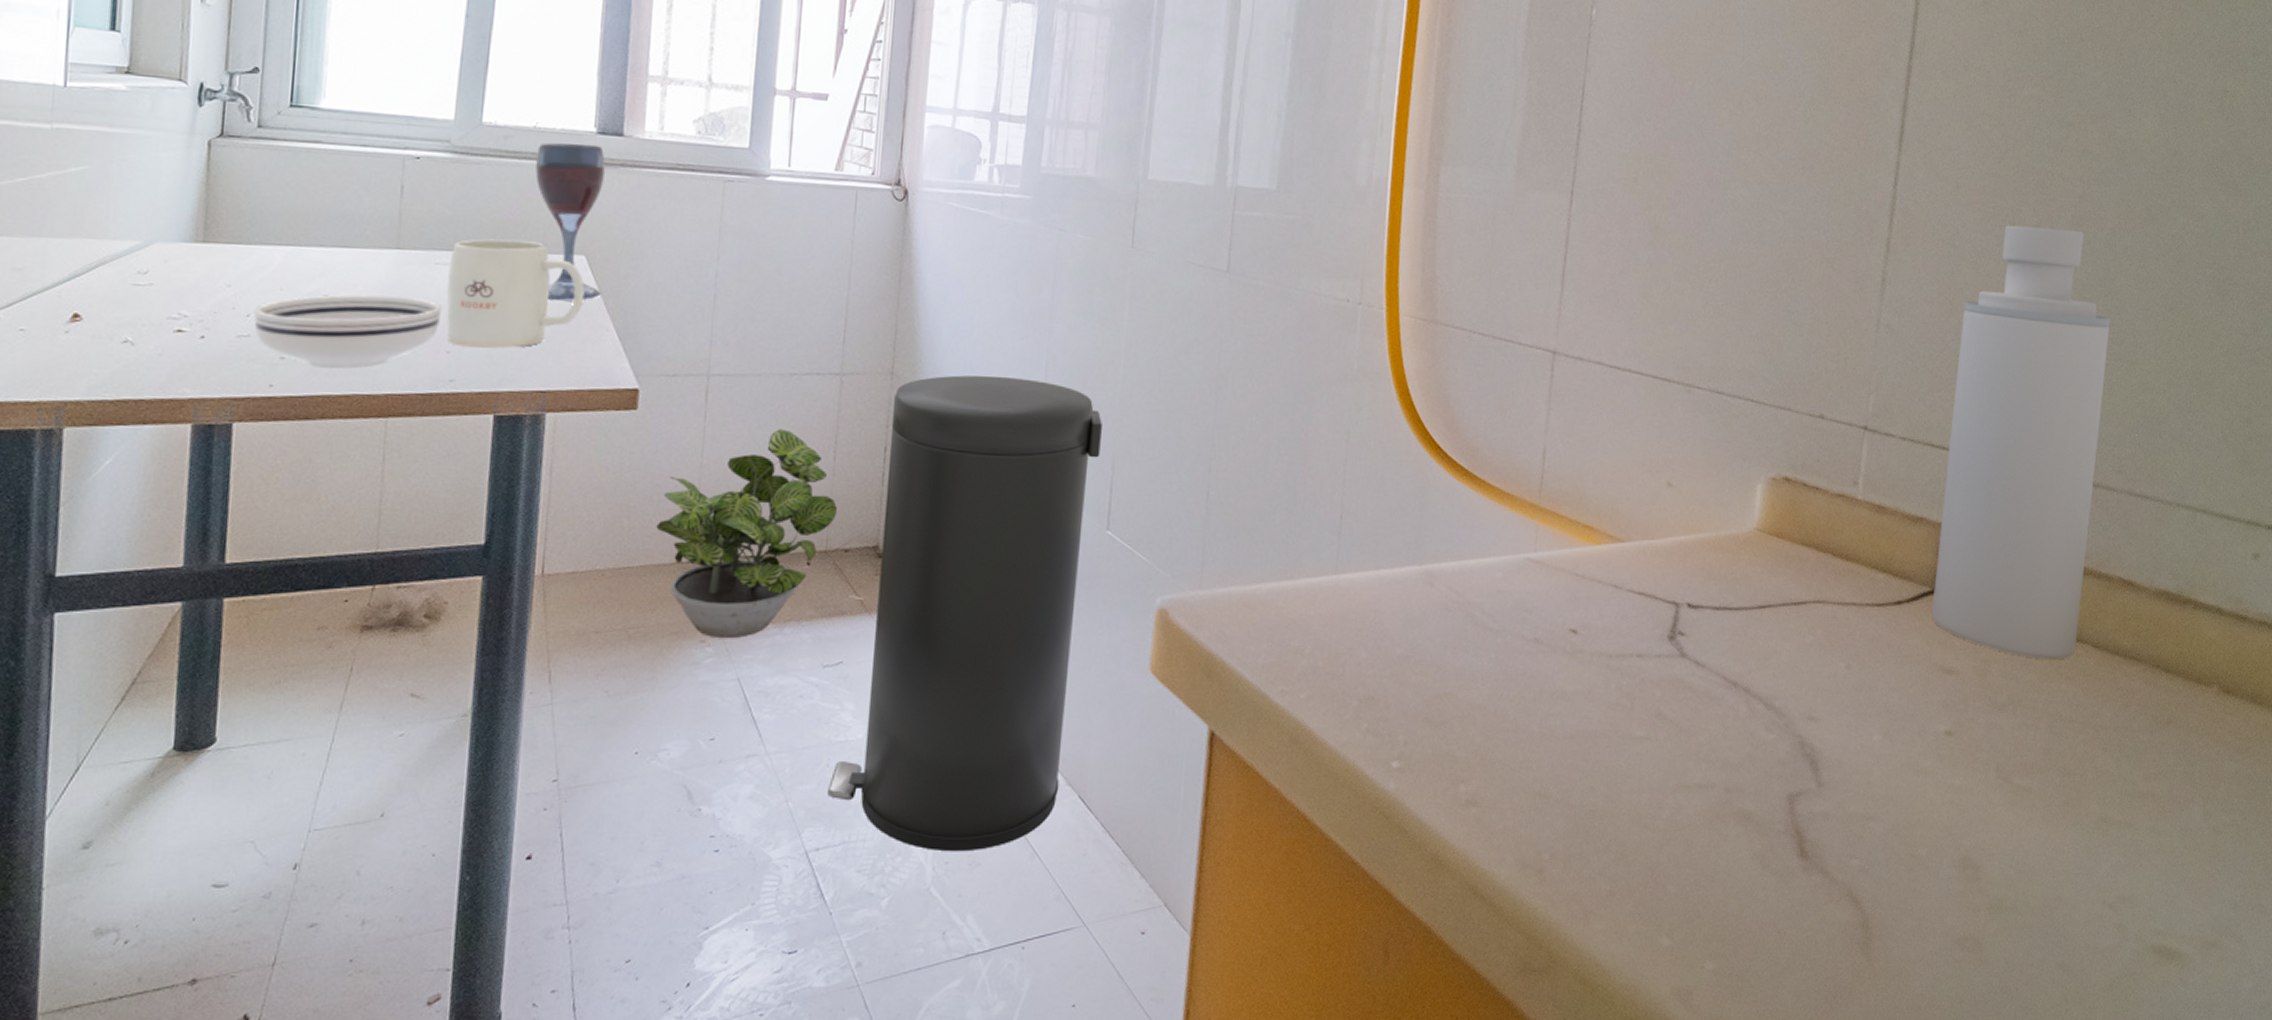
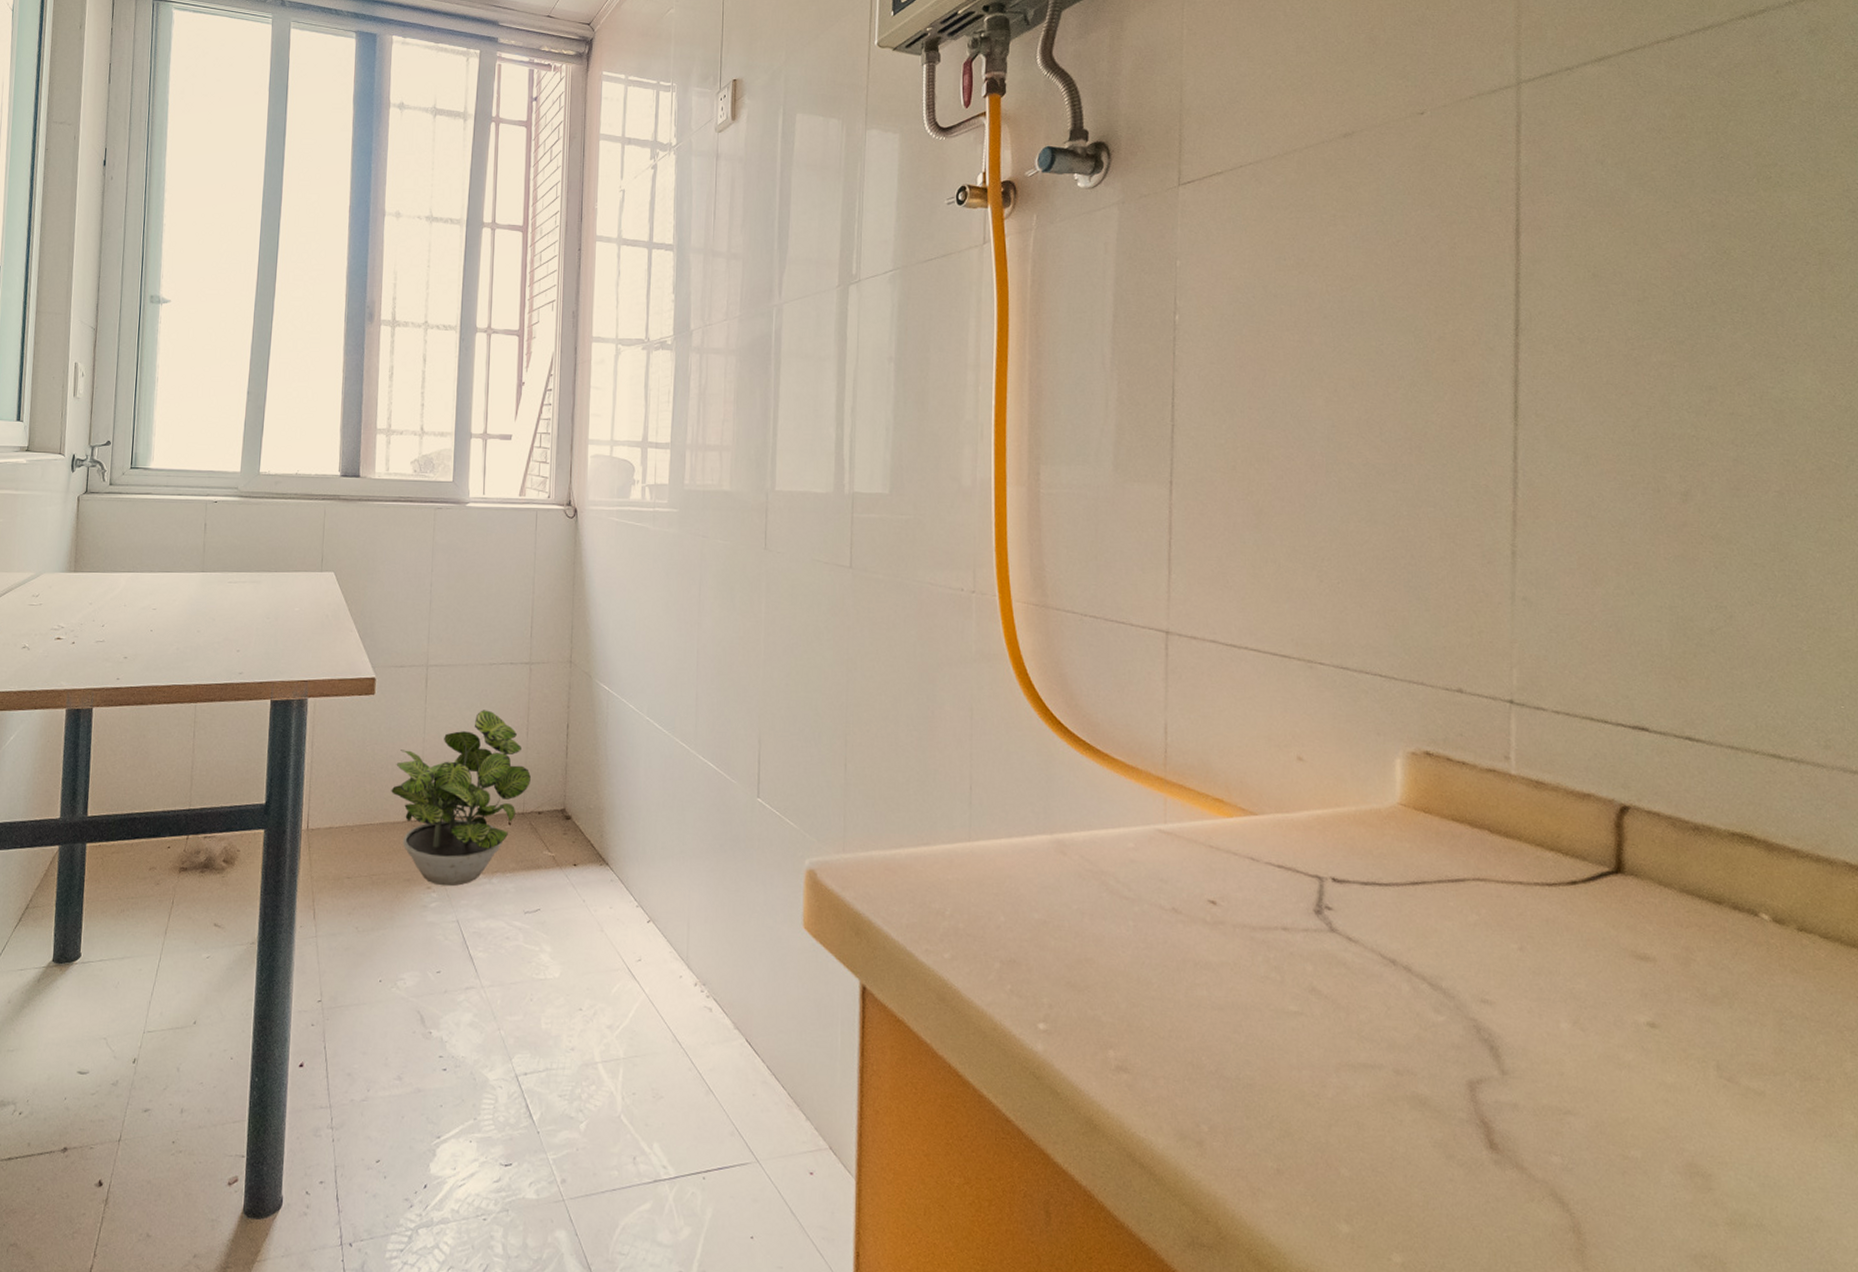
bowl: present [253,294,443,369] -> none [106,608,234,665]
mug: present [446,239,585,349] -> none [236,562,334,647]
cup: present [535,142,605,302] -> none [297,485,347,609]
pedal bin: present [826,375,1102,852] -> none [531,662,748,1085]
spray bottle: present [1931,225,2111,659] -> none [1610,492,1800,950]

